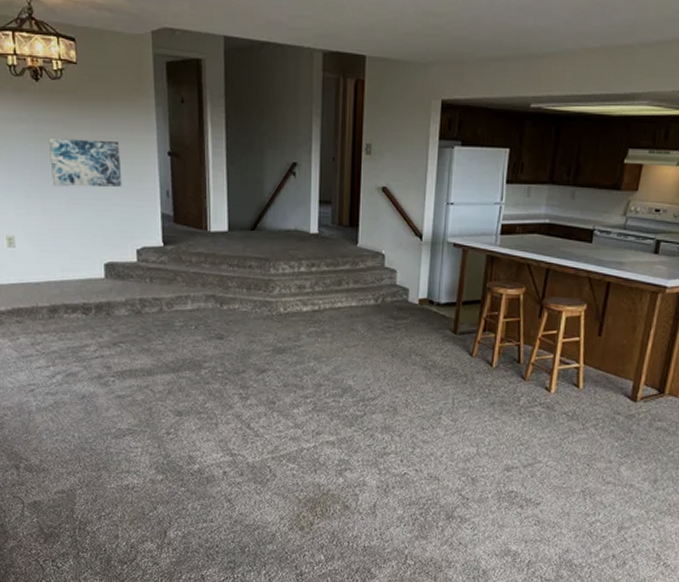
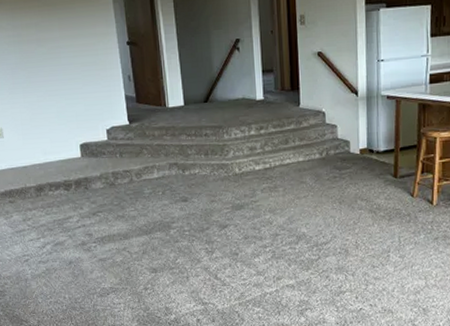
wall art: present [48,139,122,187] -> none [25,38,90,82]

